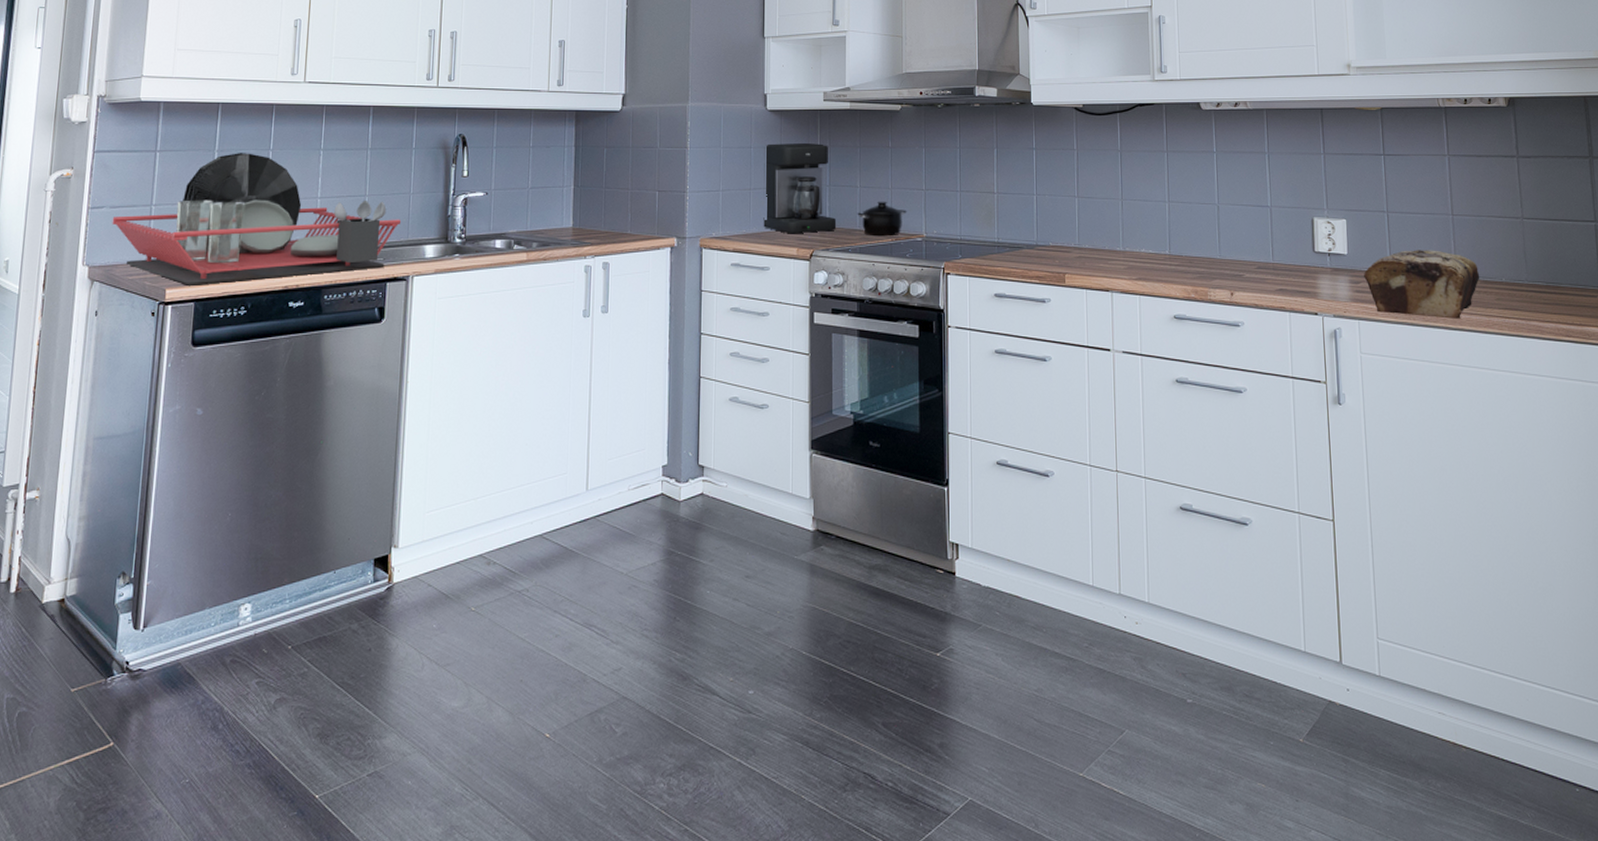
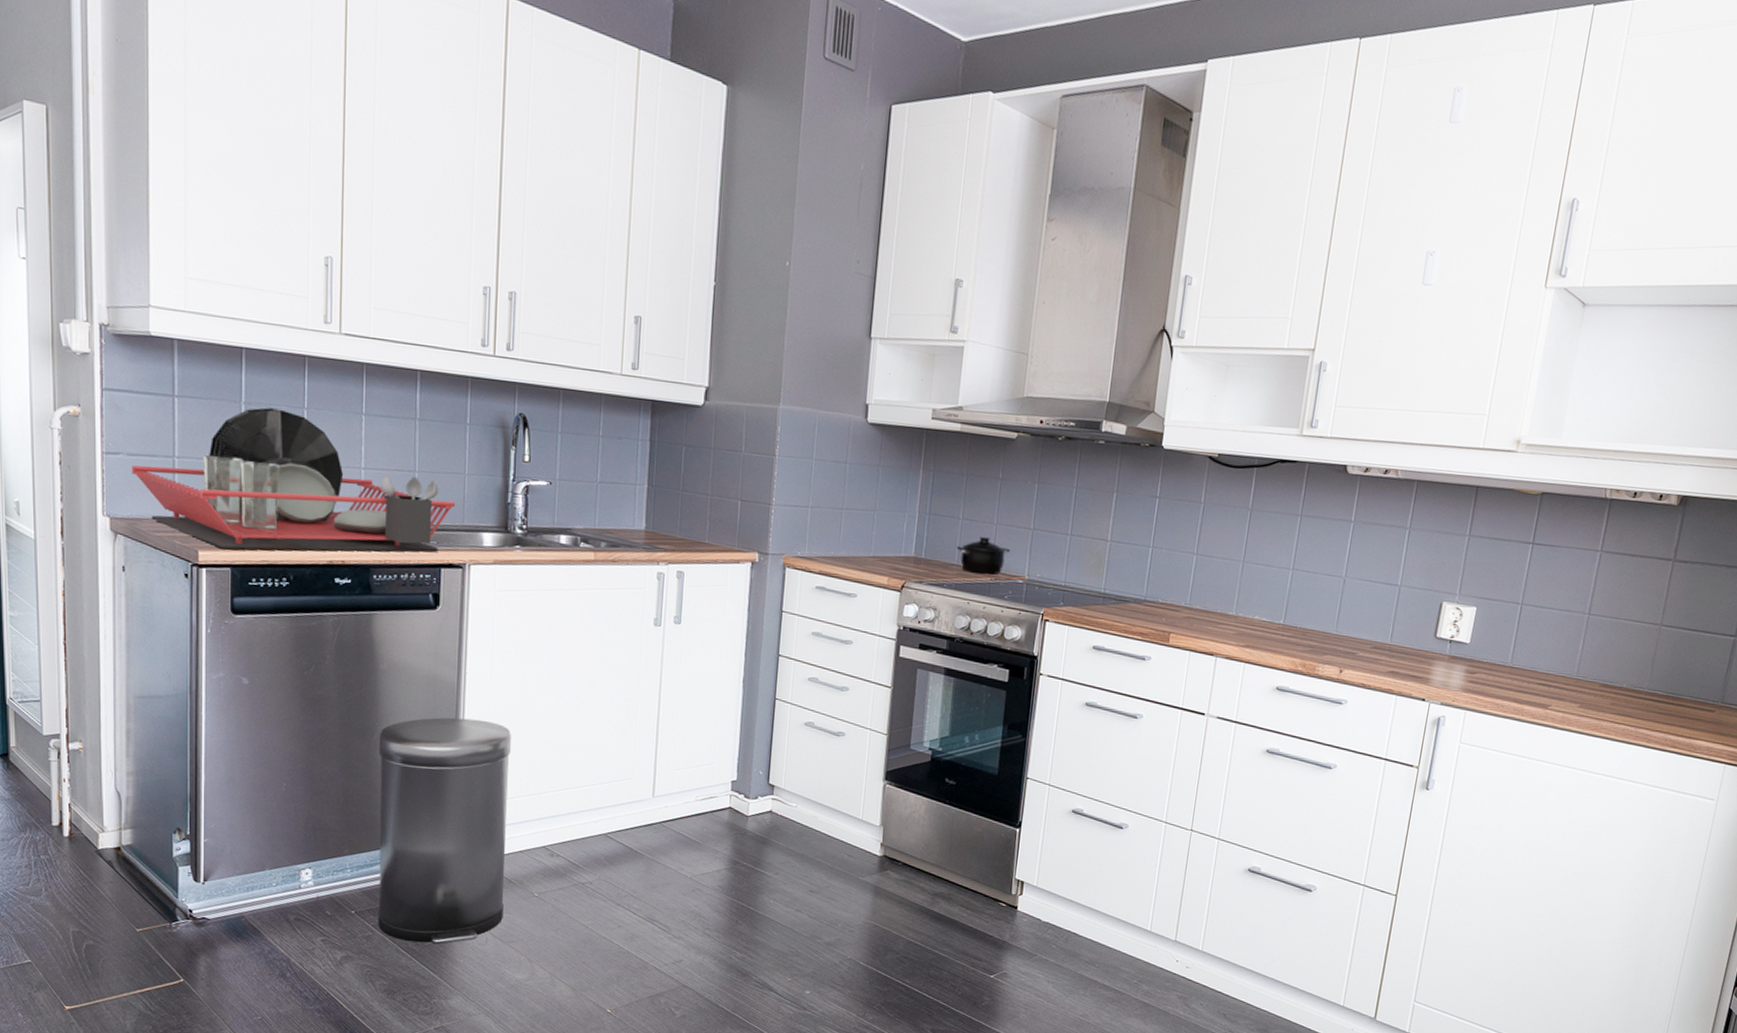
pedal bin: none [314,427,450,677] -> present [378,717,512,945]
coffee maker: present [763,142,837,234] -> none [853,460,934,563]
bread loaf: present [1364,250,1480,319] -> none [1481,646,1602,719]

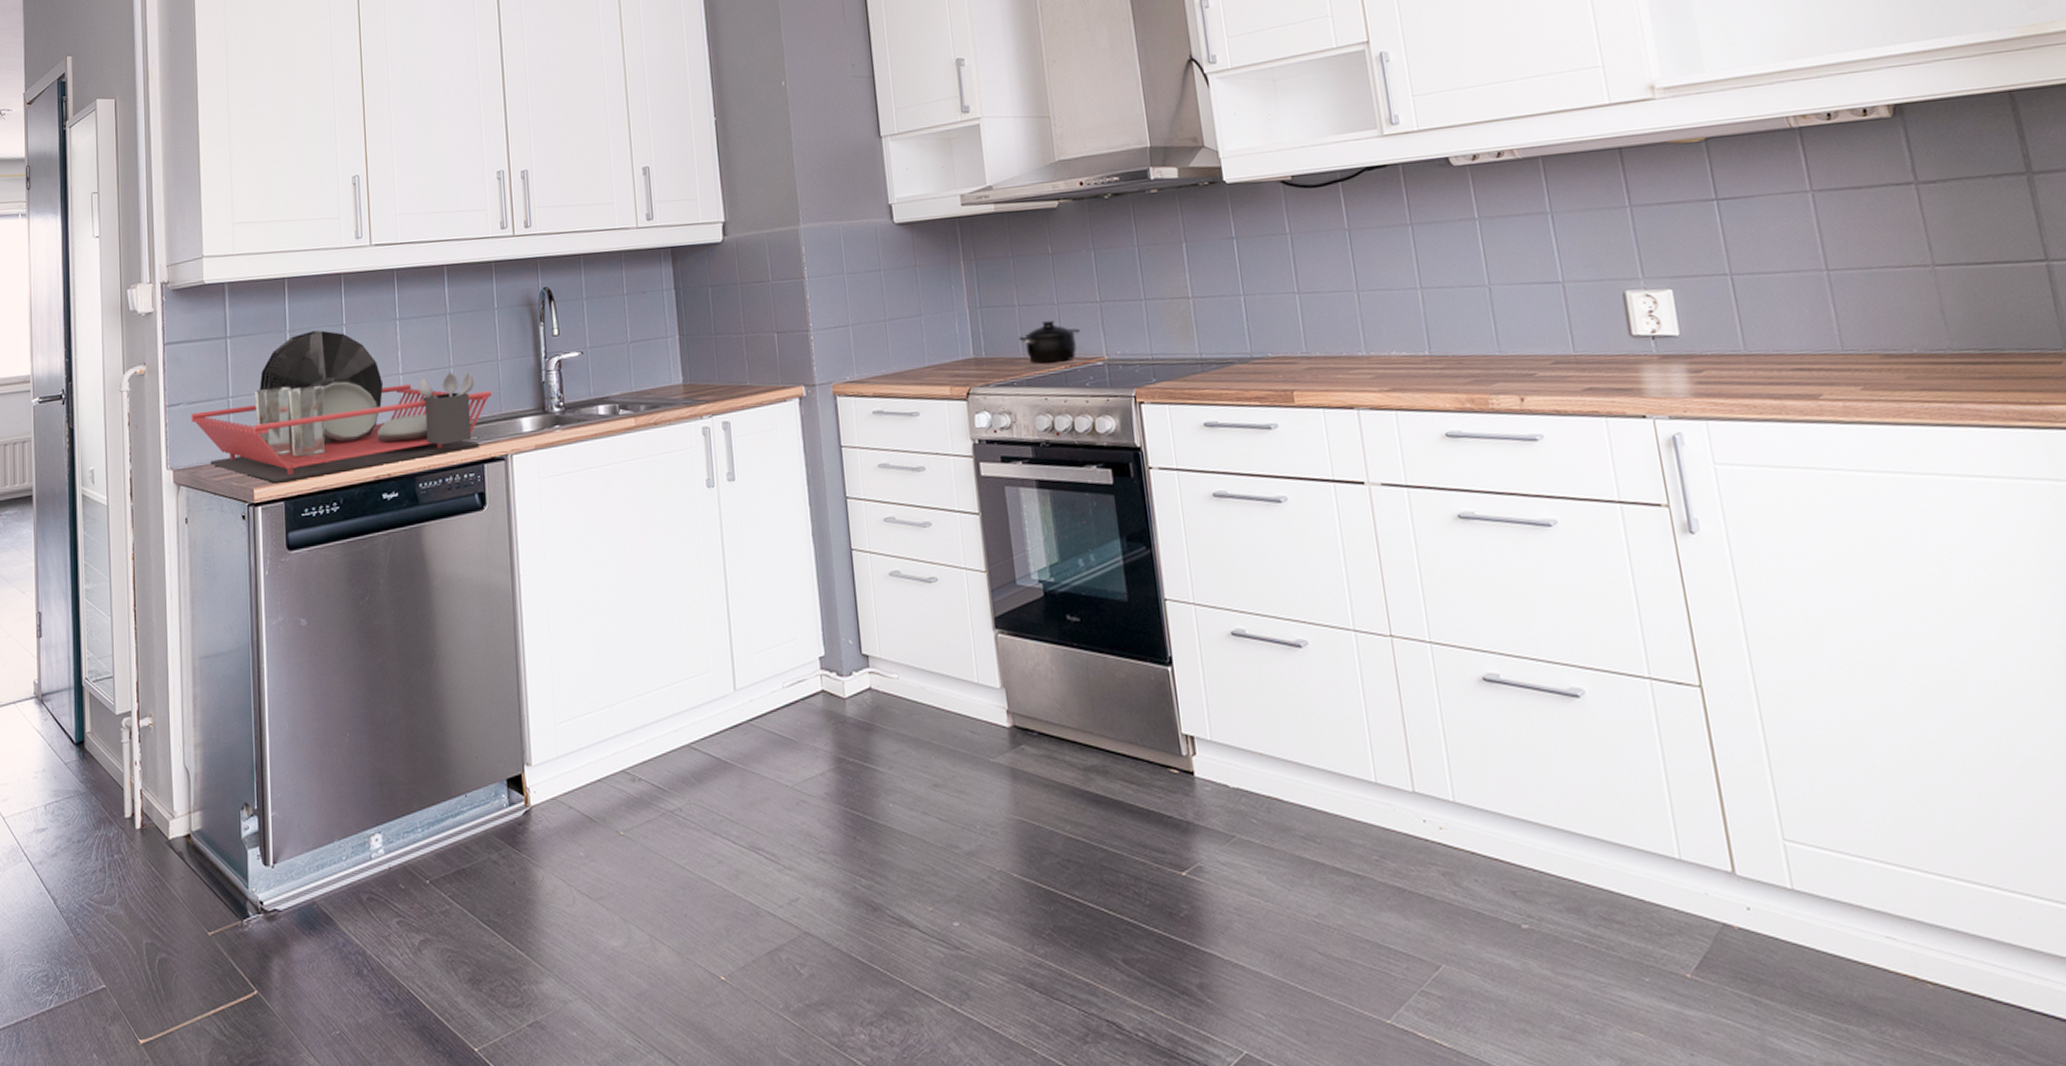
pedal bin: present [378,717,512,945] -> none [438,627,589,913]

